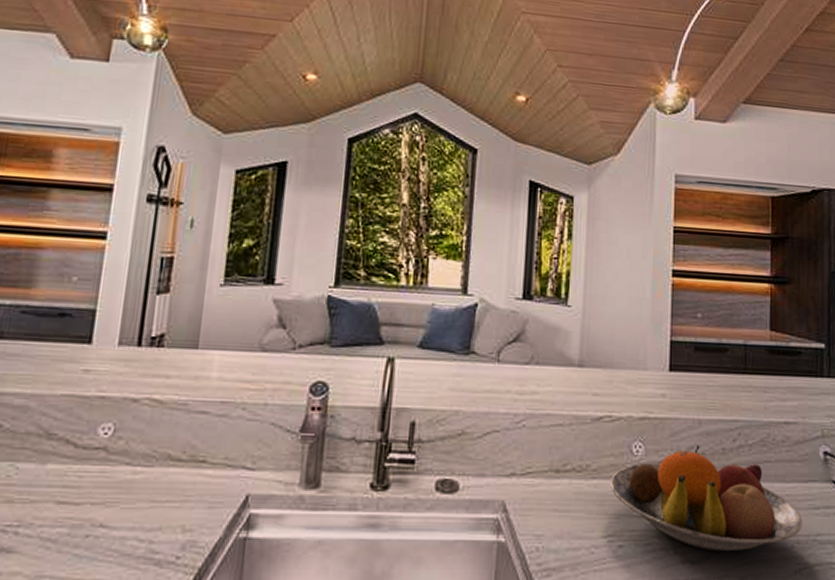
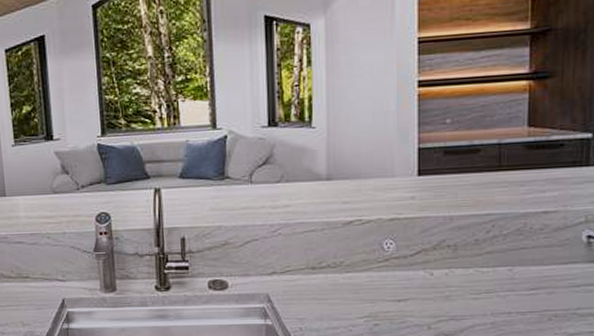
fruit bowl: present [611,445,803,552] -> none [364,238,561,326]

